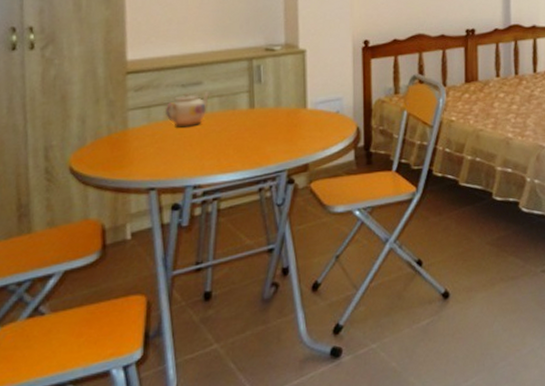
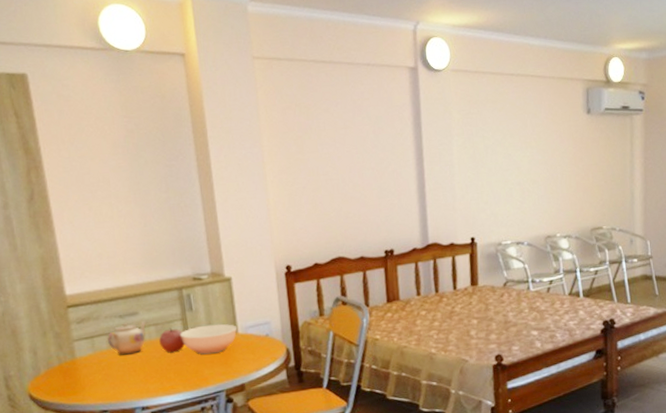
fruit: none [221,99,249,127] -> present [159,327,185,353]
bowl: none [244,98,307,130] -> present [179,323,238,355]

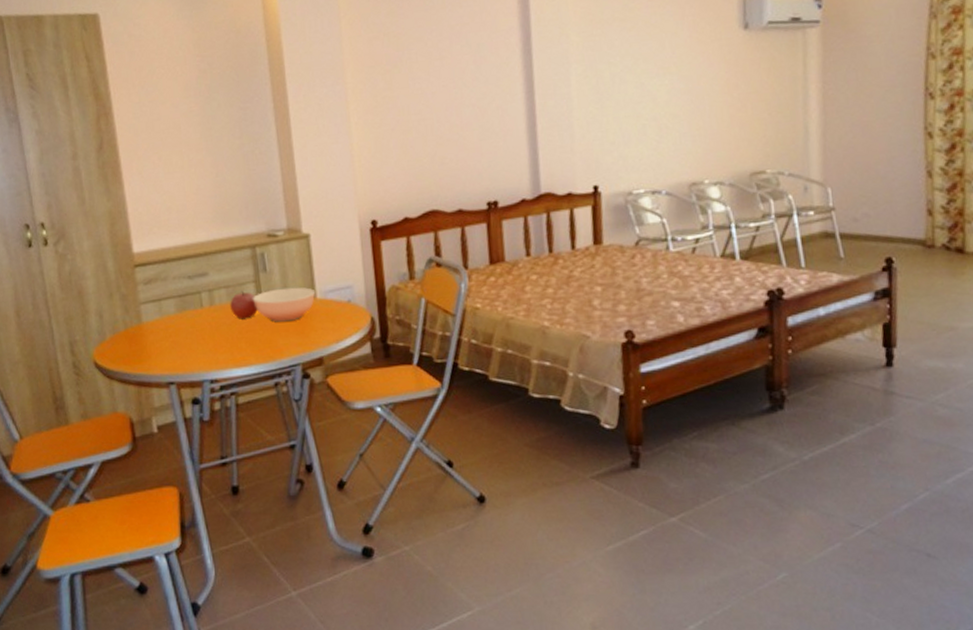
teapot: present [106,321,147,355] -> none [174,283,217,321]

